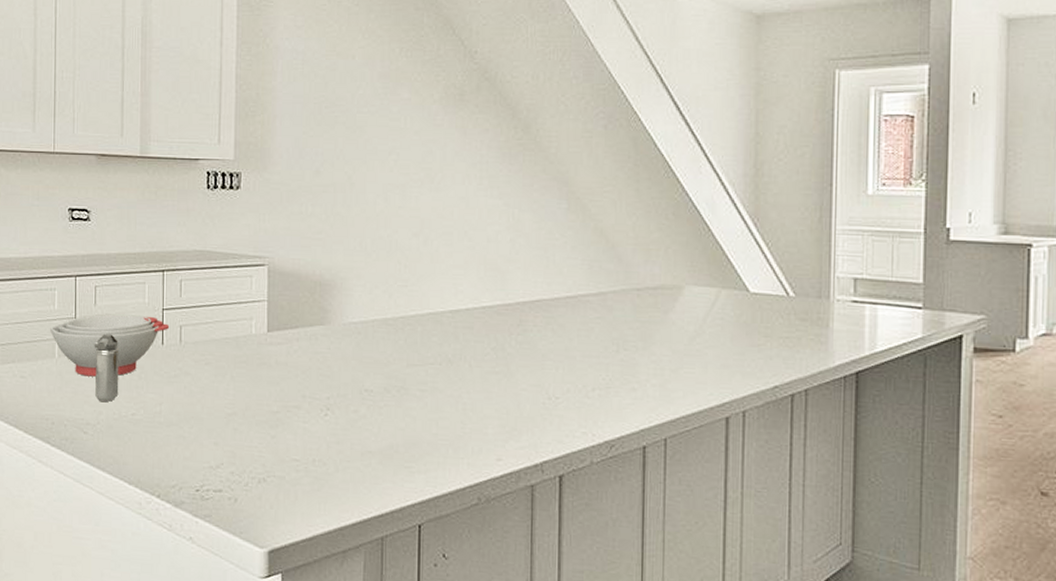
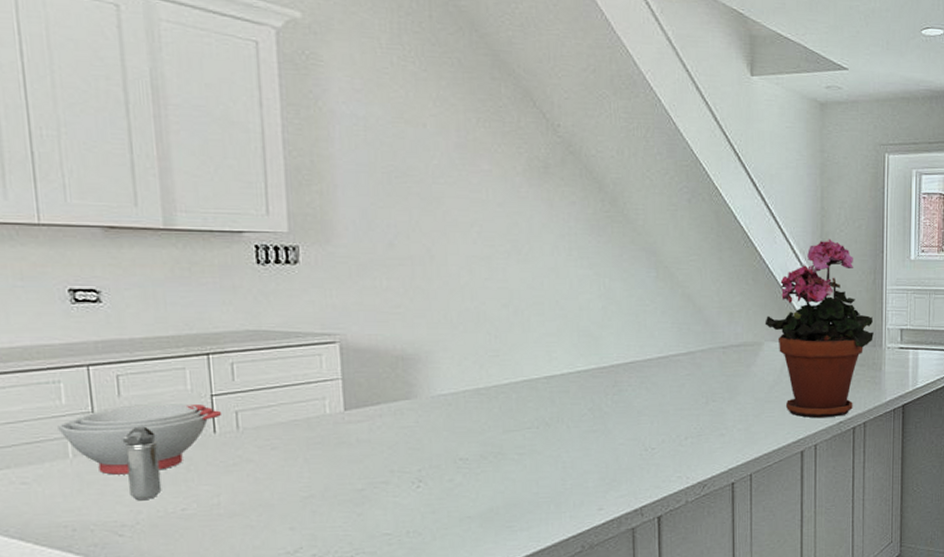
potted plant: none [686,168,819,381] -> present [765,238,874,419]

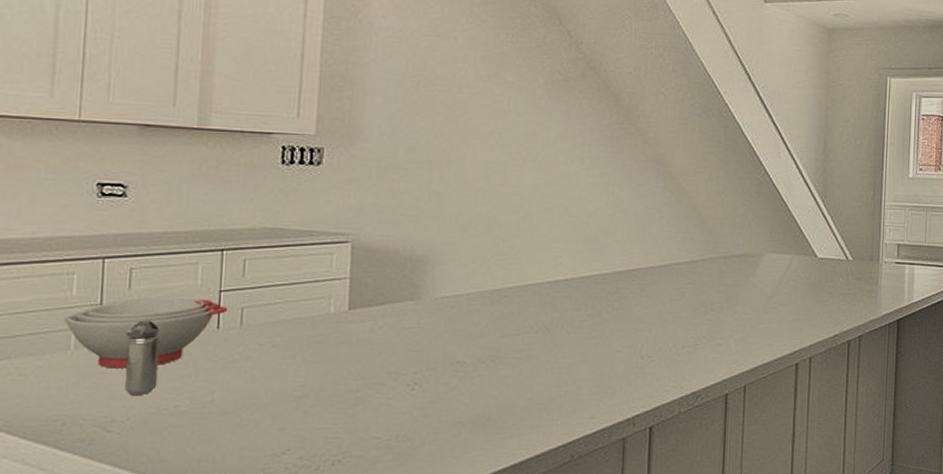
potted plant: present [765,238,874,419] -> none [766,155,871,331]

